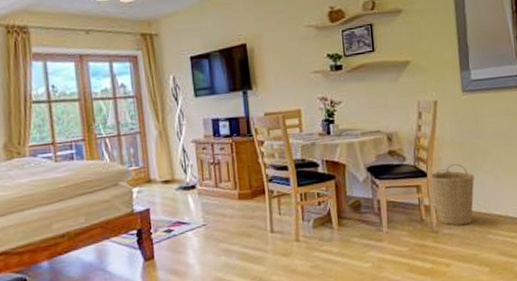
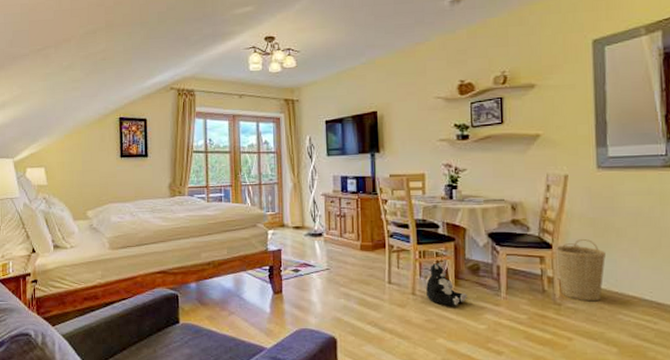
plush toy: none [310,203,351,248] -> present [426,262,467,306]

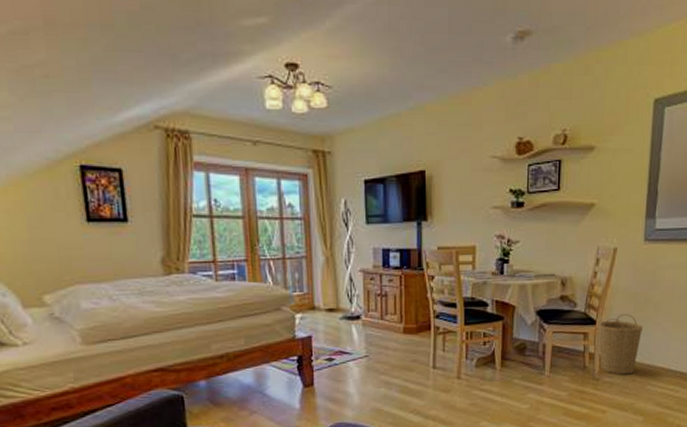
plush toy: present [426,262,467,306] -> none [472,343,512,388]

